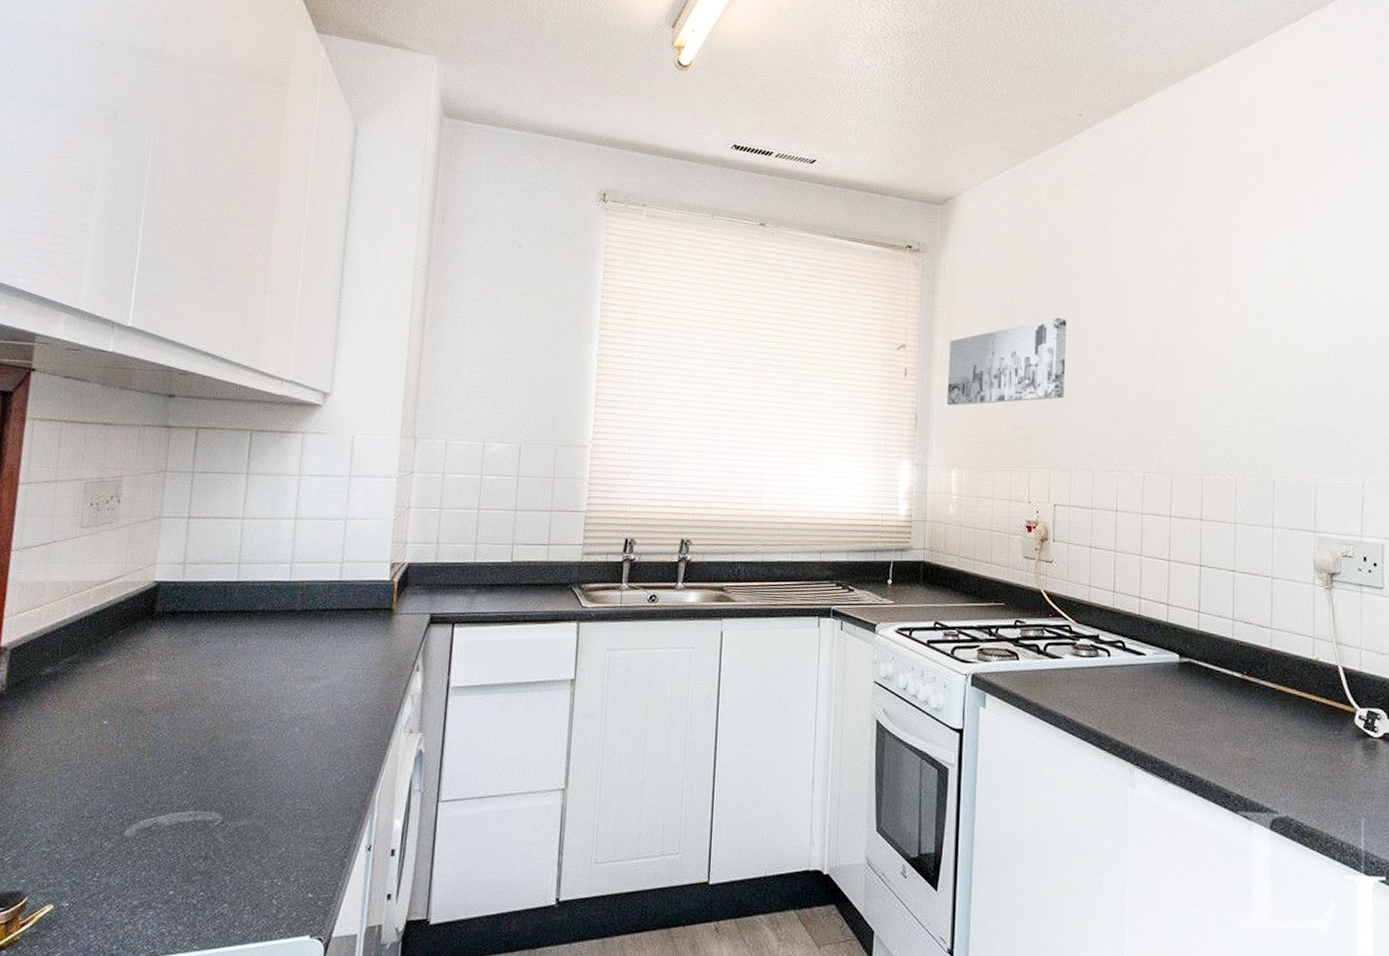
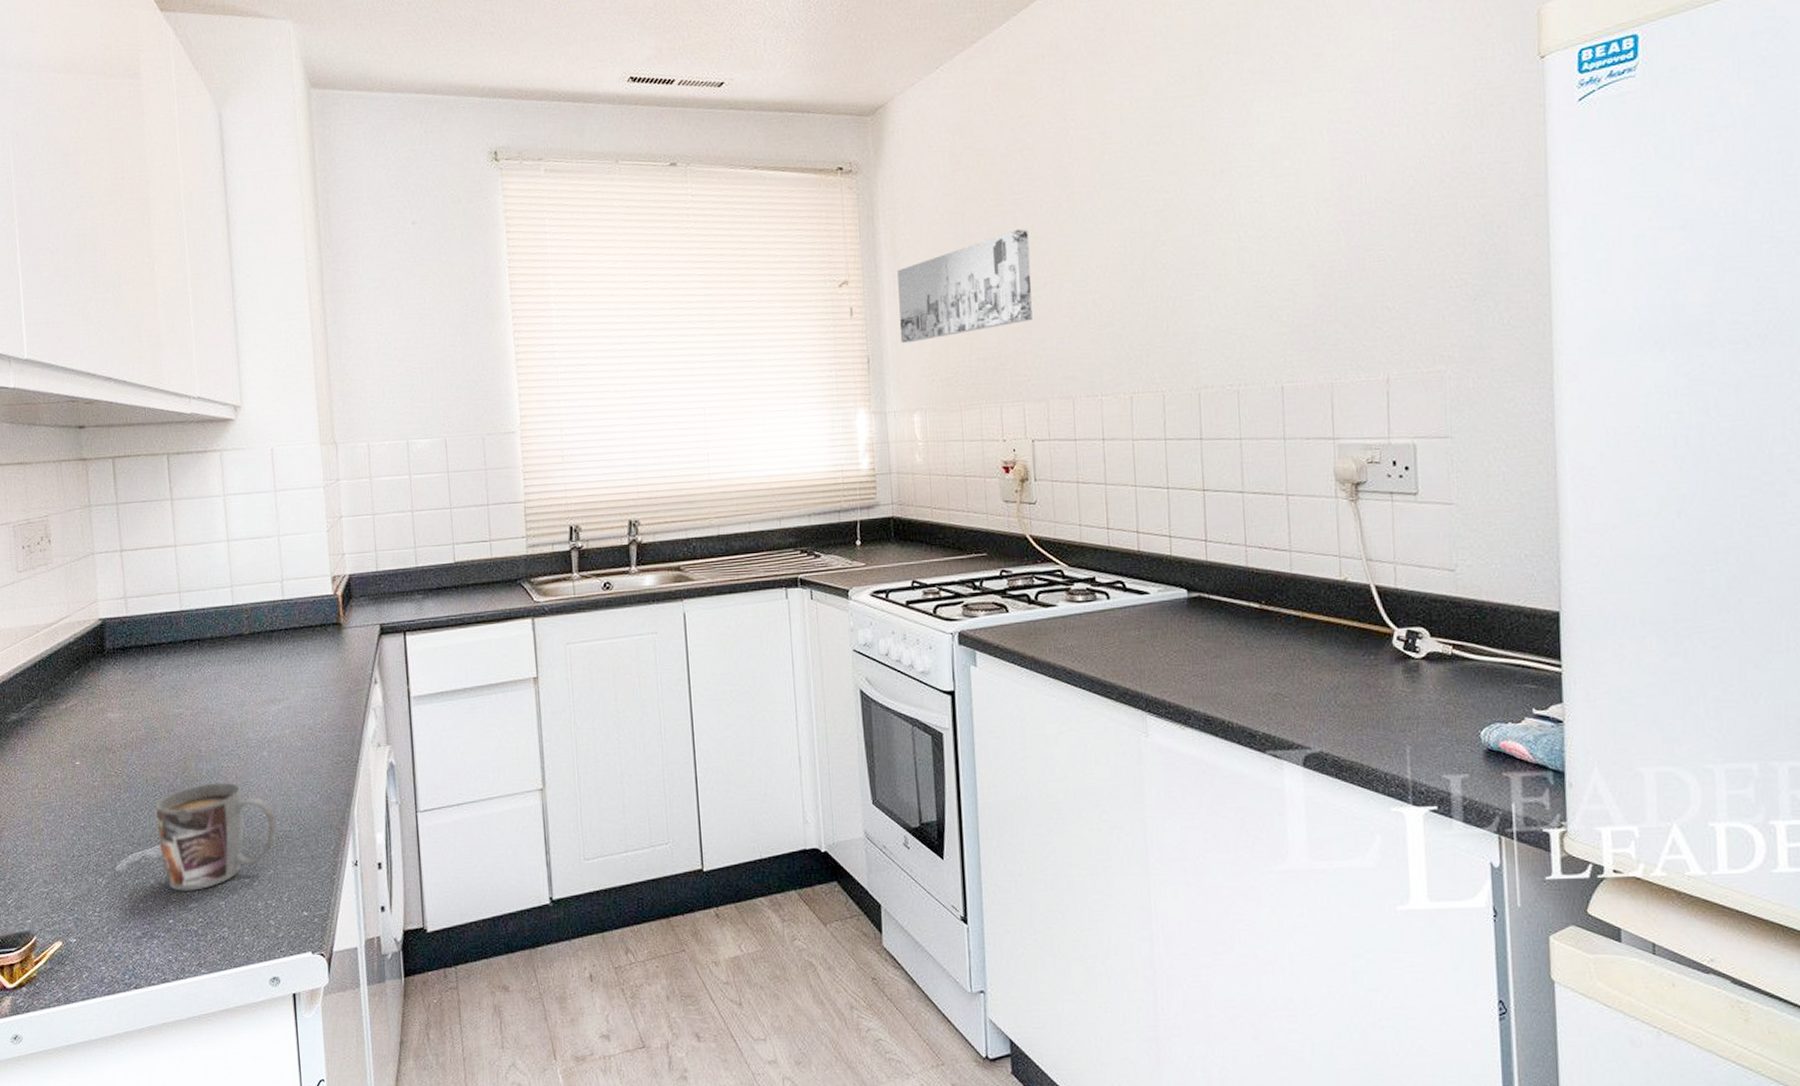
mug: none [173,753,297,863] -> present [155,781,276,891]

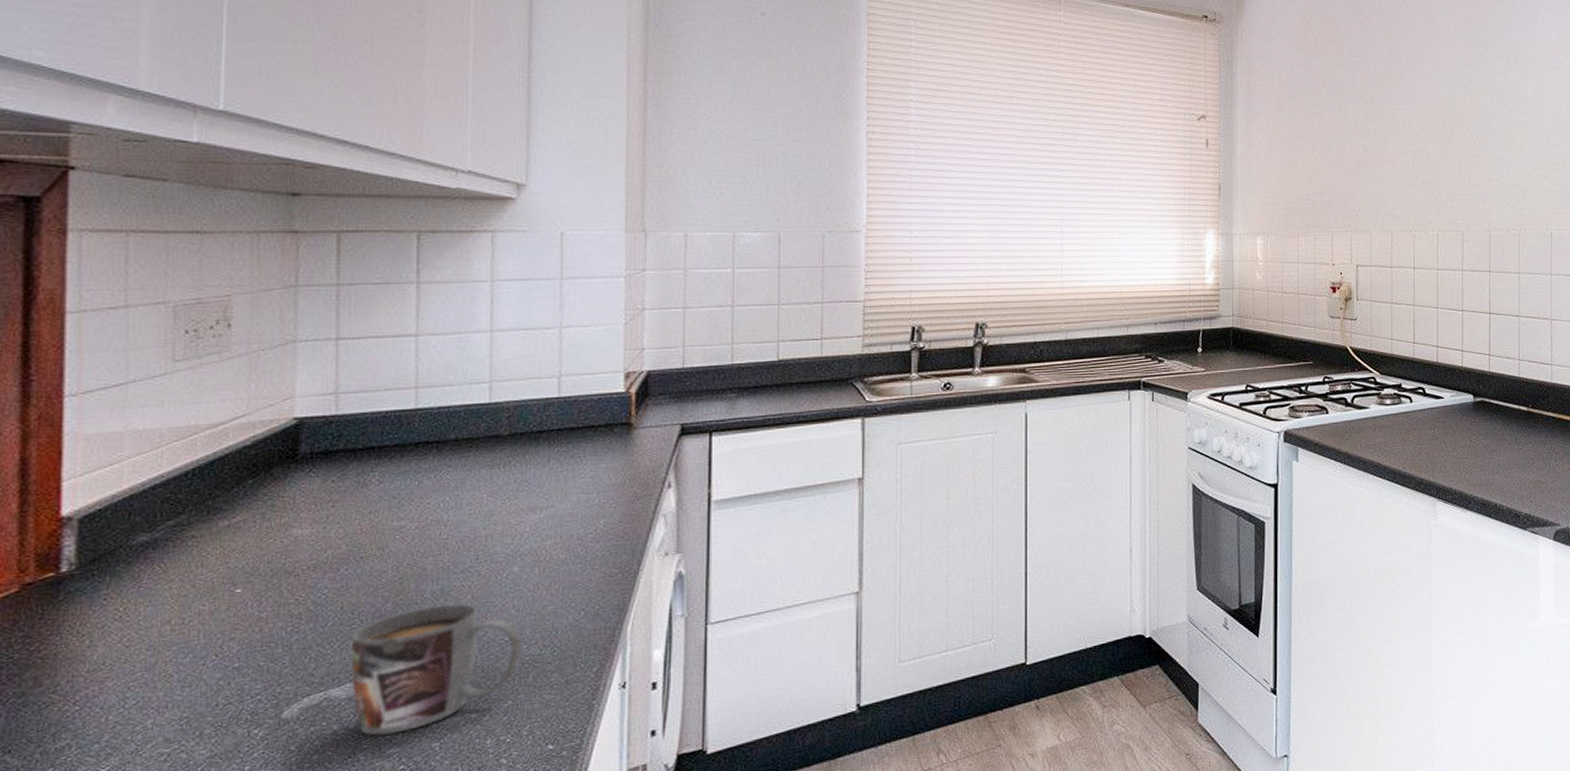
wall art: present [897,229,1032,344] -> none [1249,87,1363,175]

